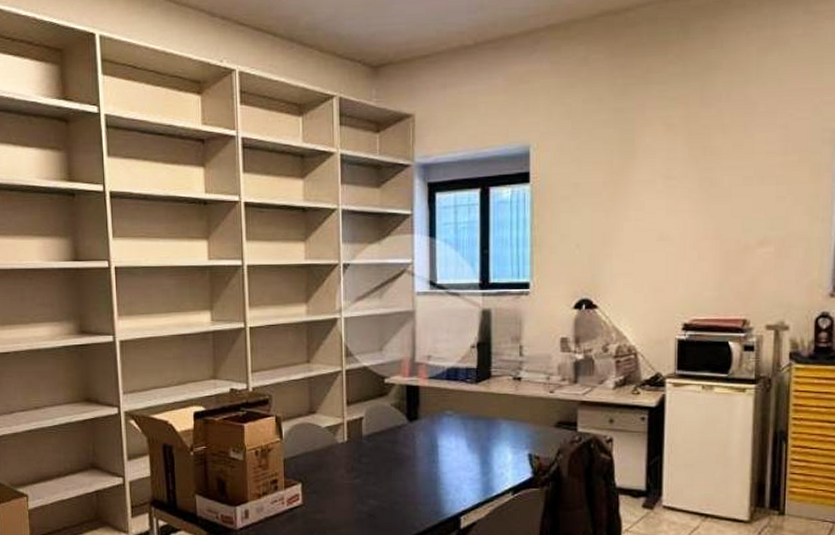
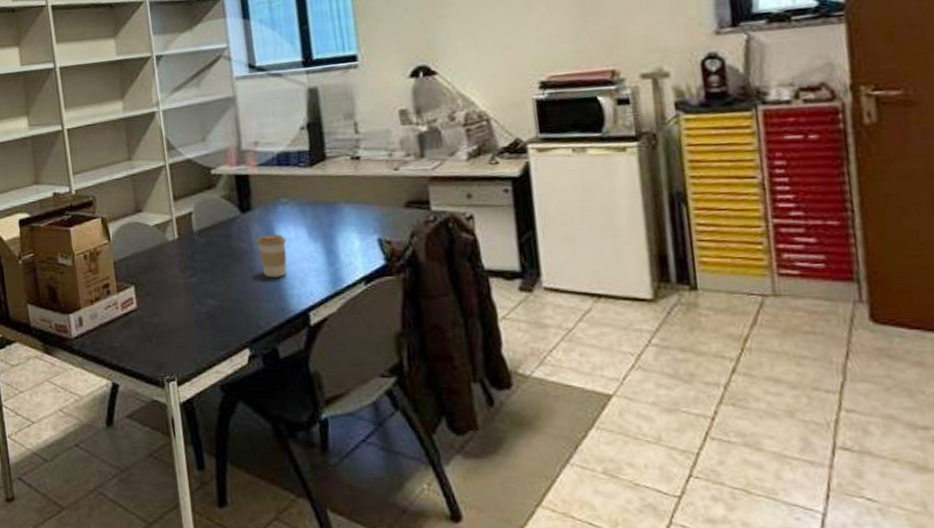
coffee cup: none [419,444,447,483] -> present [256,234,287,278]

